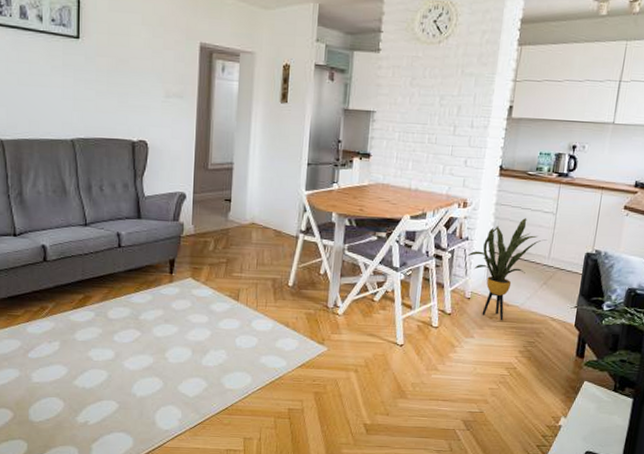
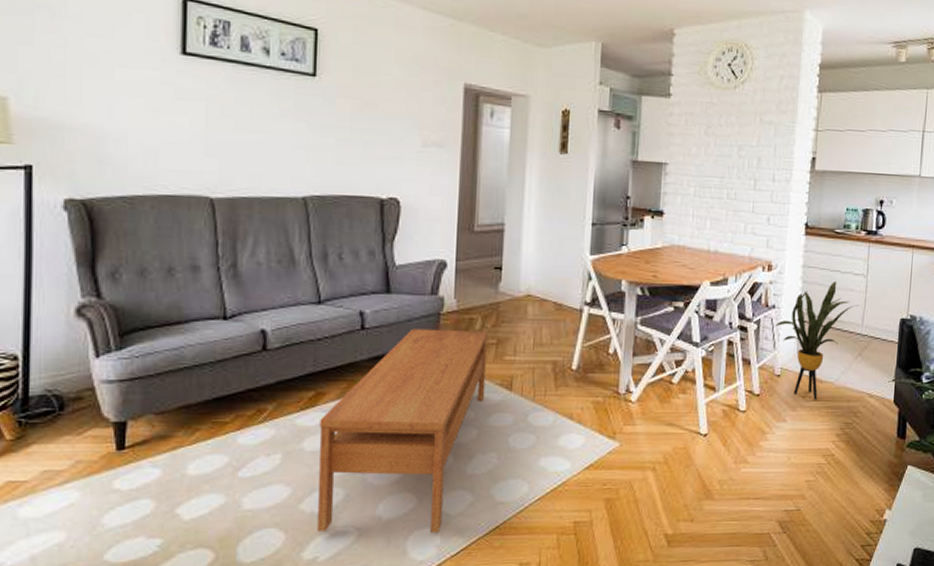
coffee table: none [88,248,219,409] -> present [317,328,488,532]

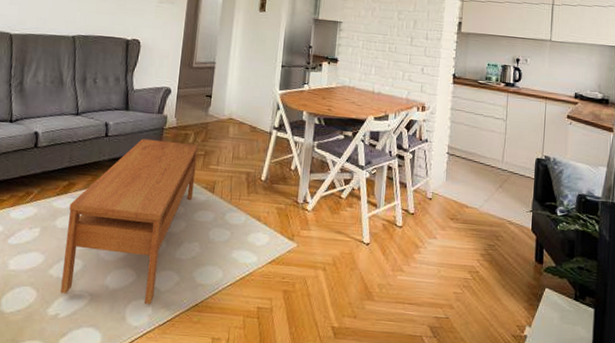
house plant: present [774,282,859,400] -> none [426,123,500,223]

